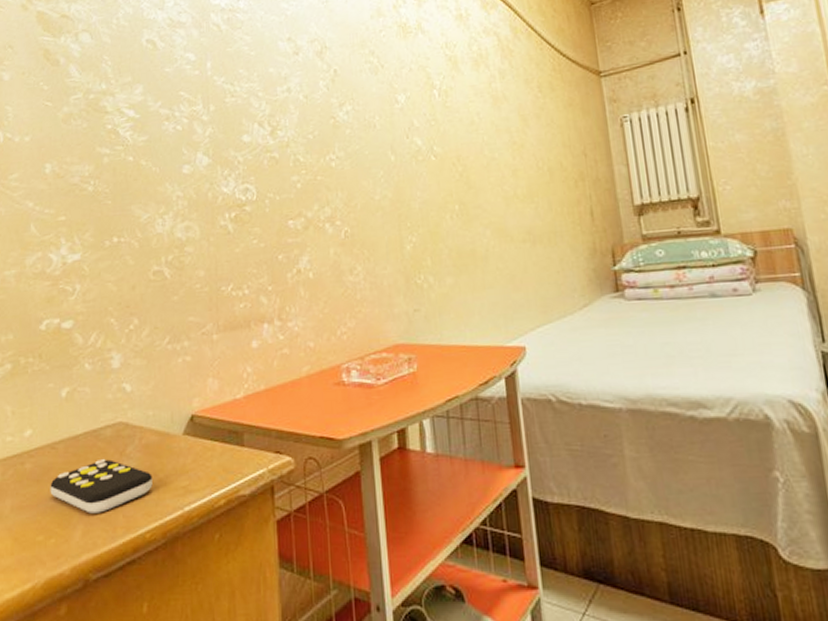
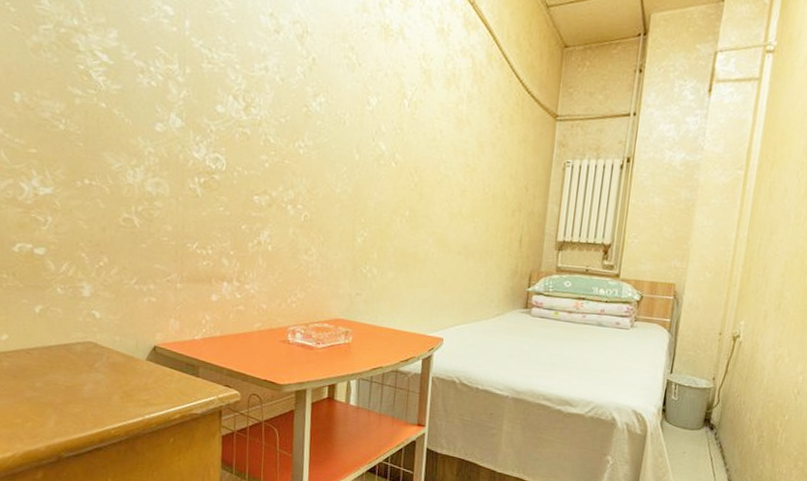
remote control: present [50,458,153,514] -> none [26,368,118,410]

